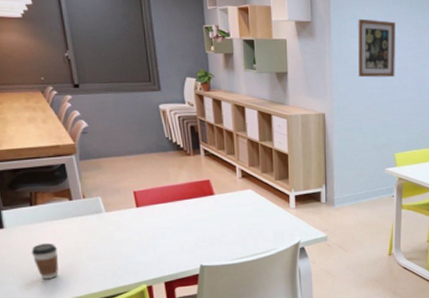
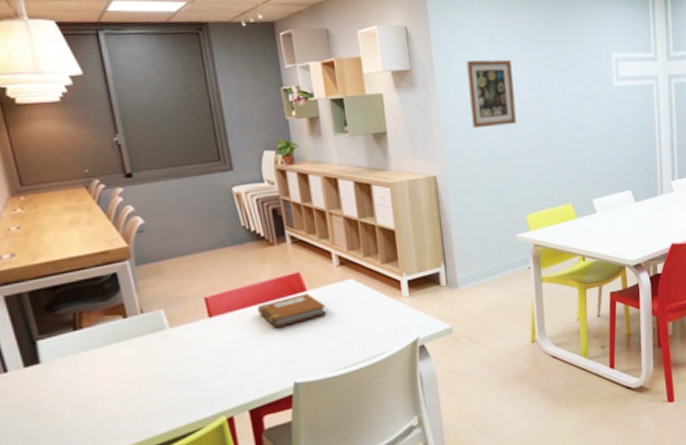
coffee cup: present [31,243,59,279] -> none [75,375,112,424]
notebook: none [175,197,230,222] -> present [258,293,327,329]

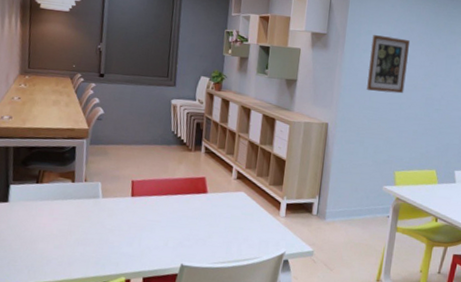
notebook: present [258,293,327,329] -> none [168,195,219,218]

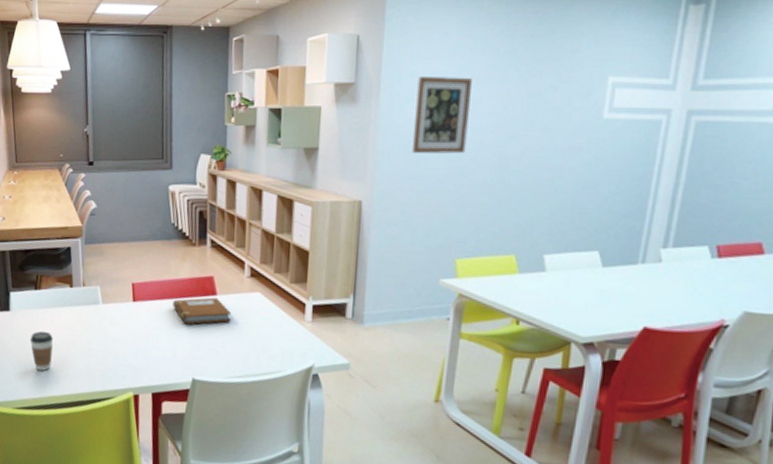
coffee cup: none [26,221,51,258] -> present [30,331,53,371]
notebook: none [168,195,219,218] -> present [173,297,232,325]

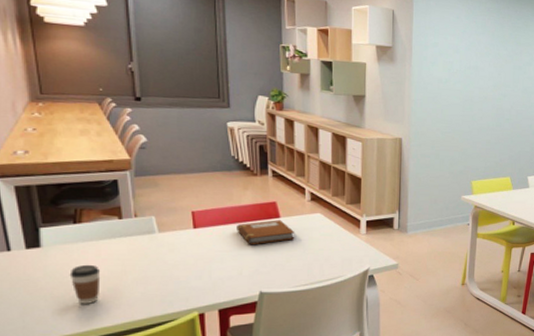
wall art: present [412,75,472,154] -> none [438,46,477,106]

